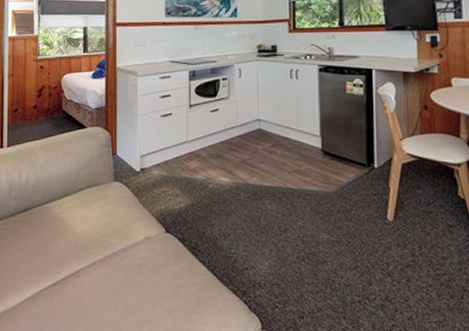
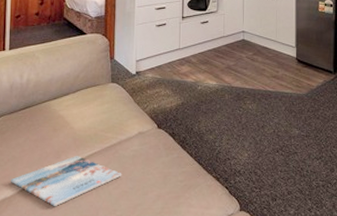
magazine: none [11,264,129,320] -> present [11,156,122,206]

